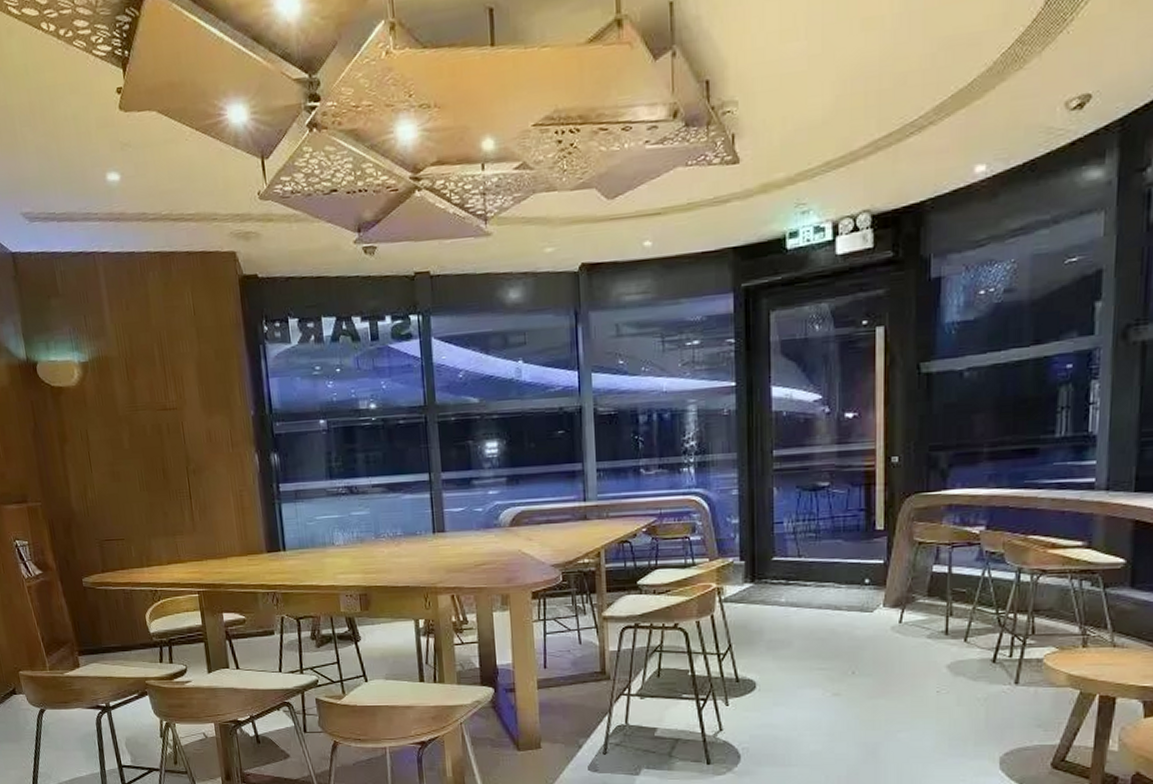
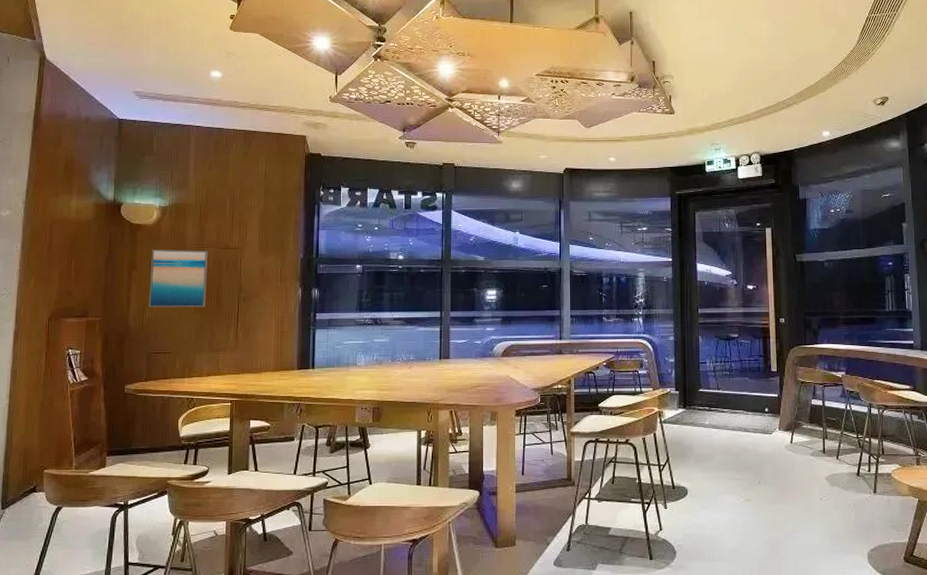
wall art: none [80,414,153,488] -> present [148,249,208,308]

